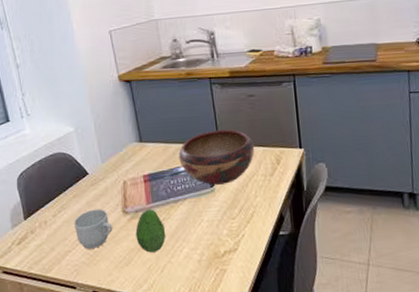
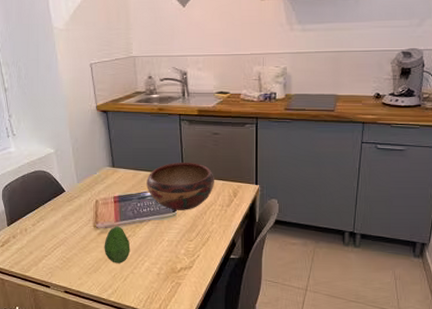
mug: present [74,208,113,249] -> none [50,222,84,256]

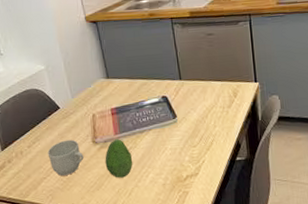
mug: none [50,222,84,256] -> present [47,139,84,176]
decorative bowl: present [147,162,214,210] -> none [143,65,213,117]

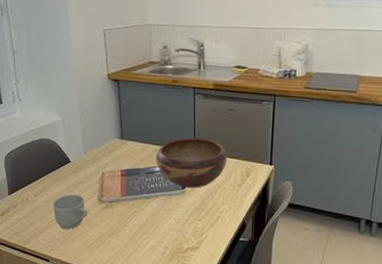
fruit: present [105,138,133,178] -> none [108,200,136,240]
decorative bowl: none [143,65,213,117] -> present [156,137,227,188]

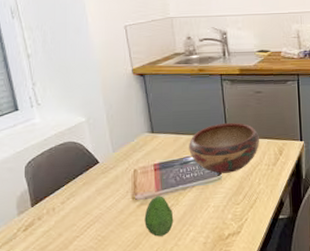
mug: present [53,194,88,229] -> none [83,195,122,234]
fruit: none [108,200,136,240] -> present [144,195,174,237]

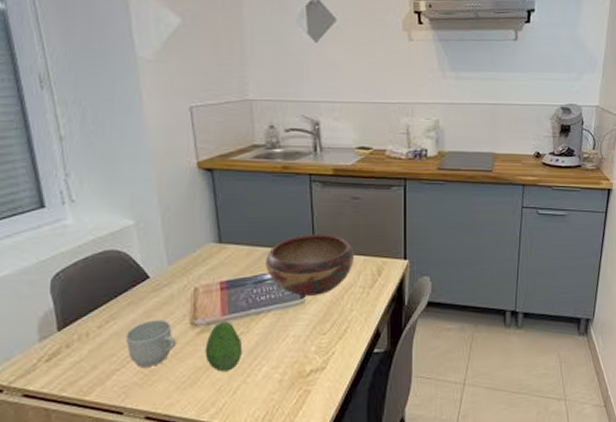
mug: none [83,195,122,234] -> present [125,319,176,367]

